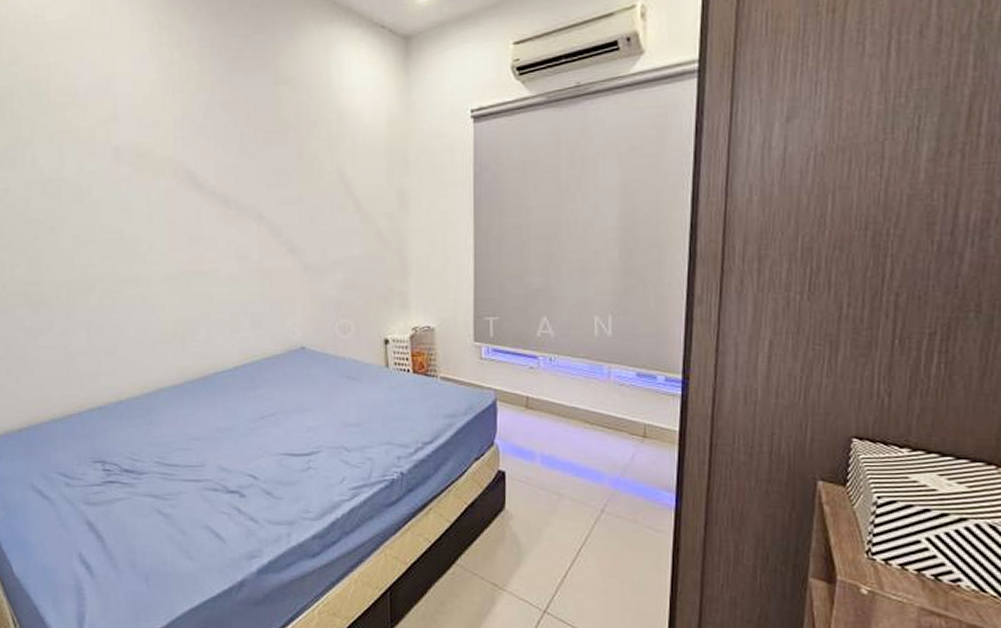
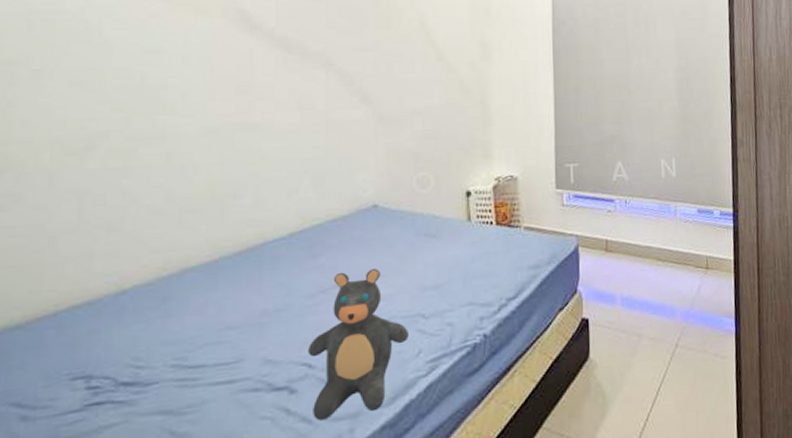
stuffed animal: none [253,403,334,523] -> present [308,269,409,421]

